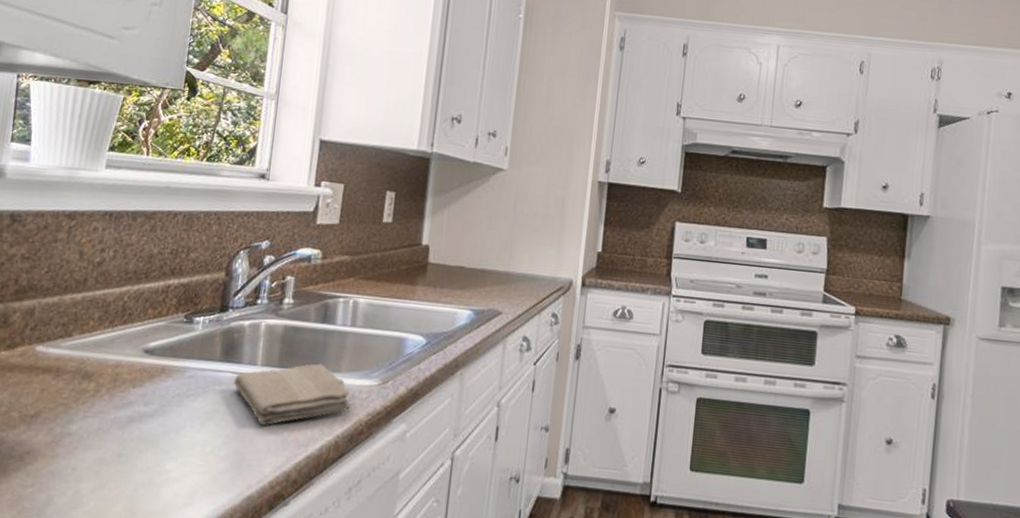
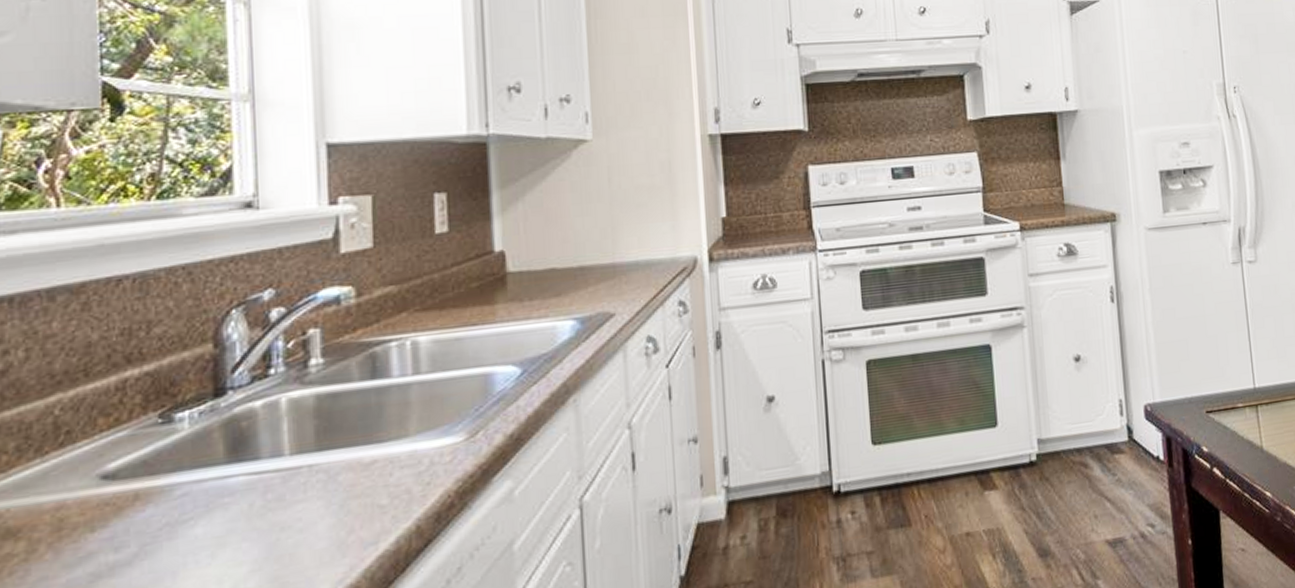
washcloth: present [233,363,351,426] -> none [251,432,431,534]

